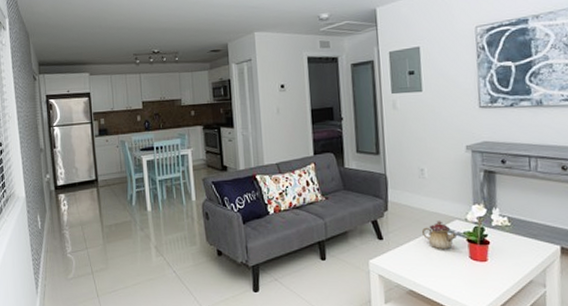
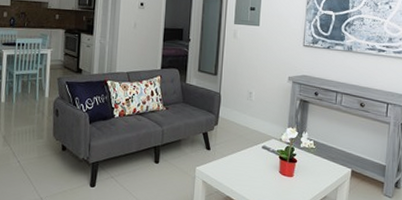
teapot: present [421,221,457,250] -> none [243,138,271,164]

